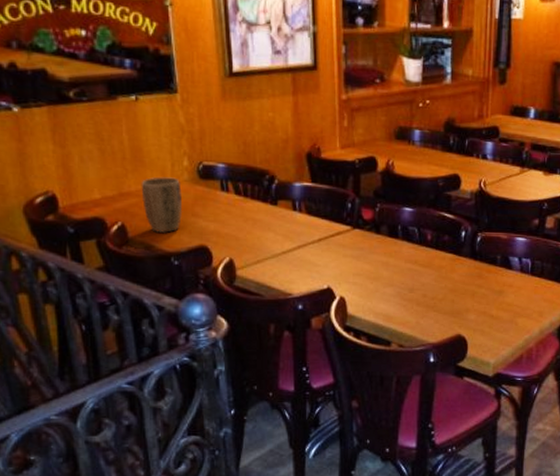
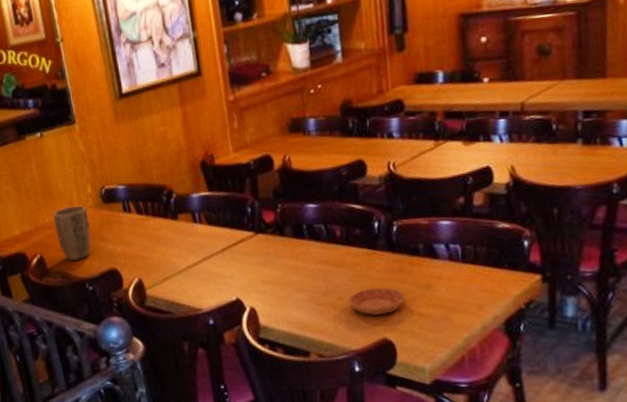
saucer: none [431,289,481,313] -> present [349,287,406,315]

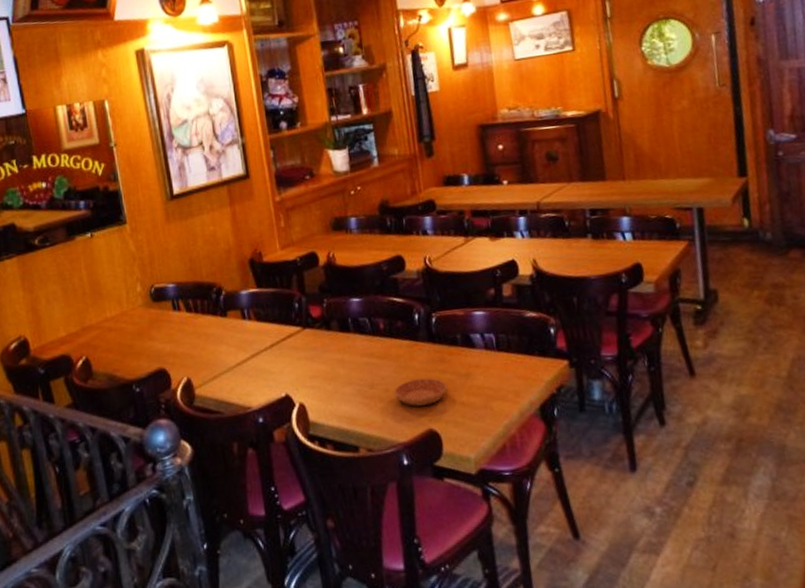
plant pot: present [53,205,91,261] -> none [100,304,140,362]

